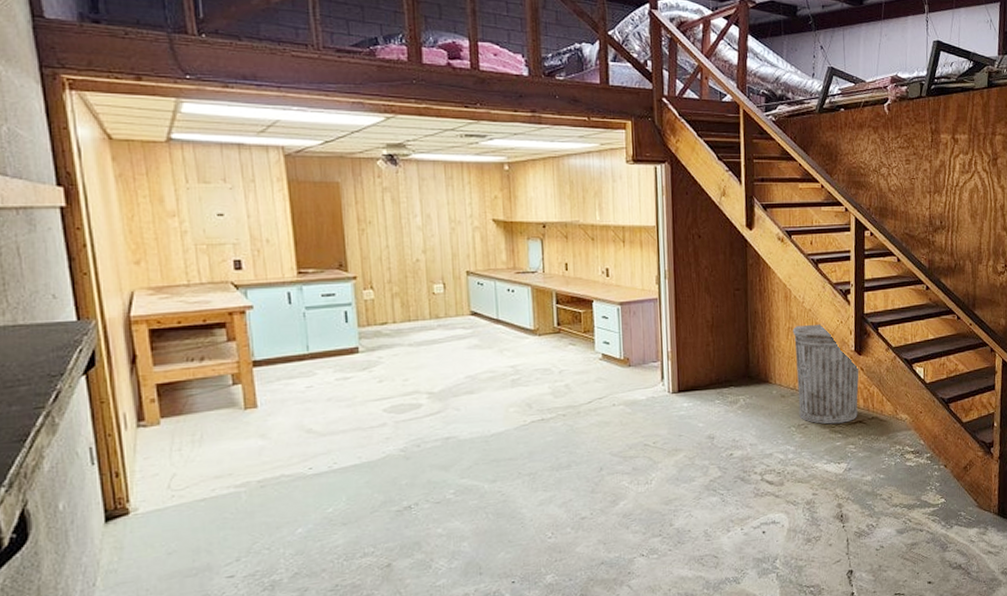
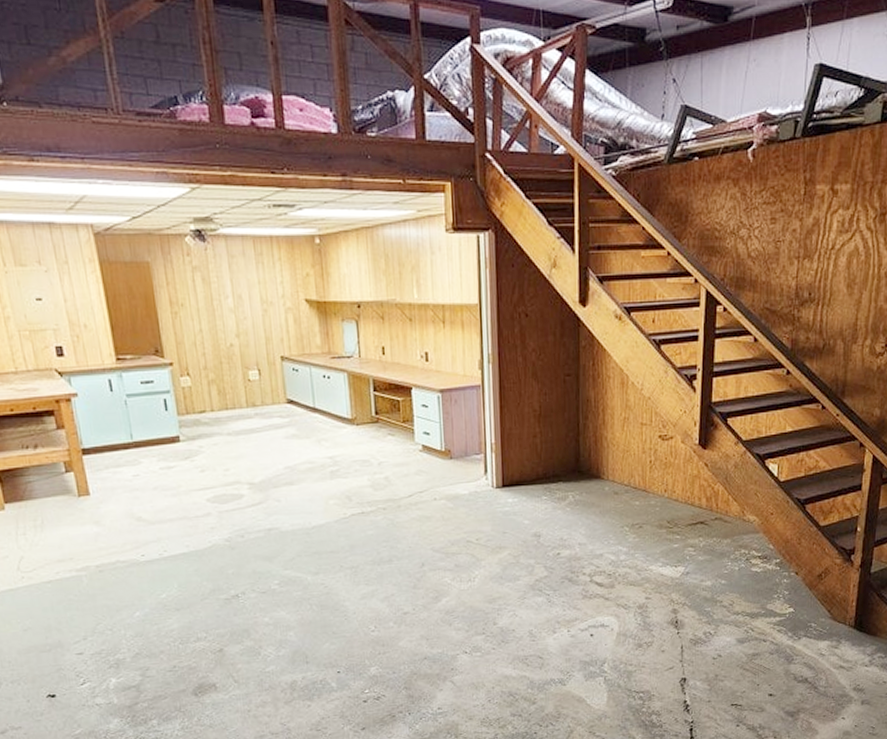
trash can: present [792,323,859,424] -> none [629,413,703,525]

